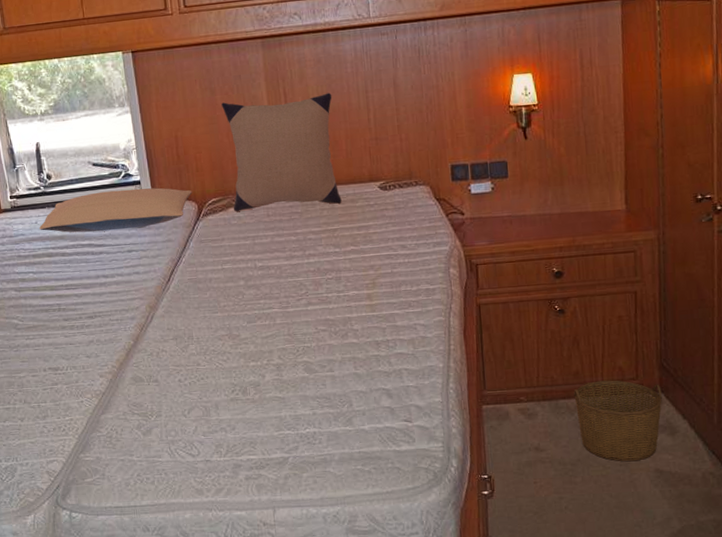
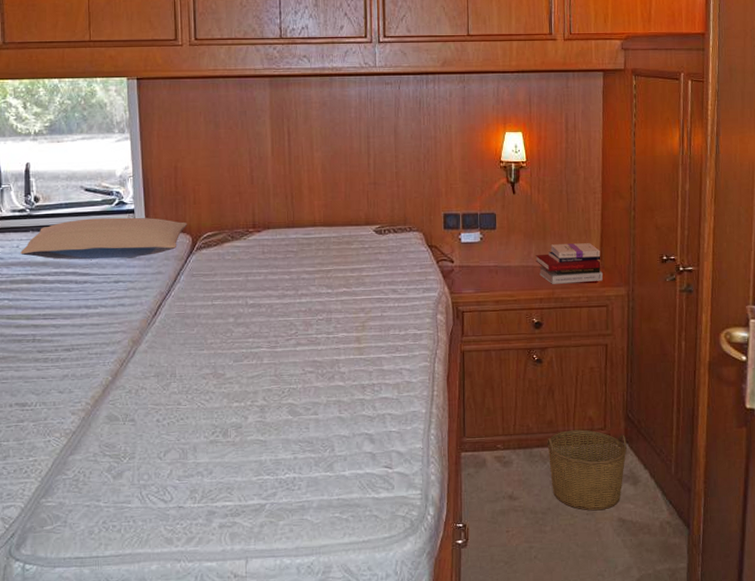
pillow: present [221,92,342,212] -> none [225,135,337,247]
books: none [552,186,629,233] -> present [535,243,603,285]

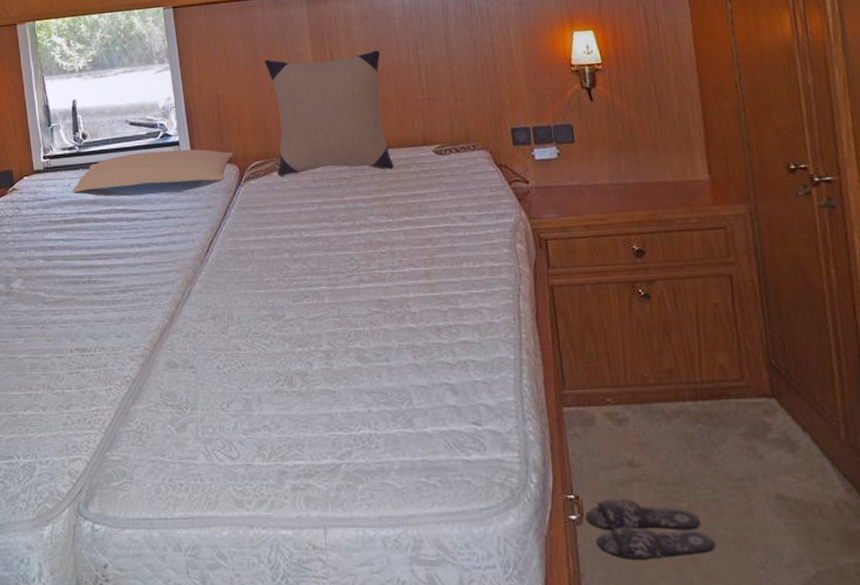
pillow: none [225,135,337,247] -> present [264,50,394,176]
slippers: none [470,525,568,574] -> present [585,499,715,560]
books: present [535,243,603,285] -> none [626,153,715,205]
basket: present [547,429,627,511] -> none [668,380,776,484]

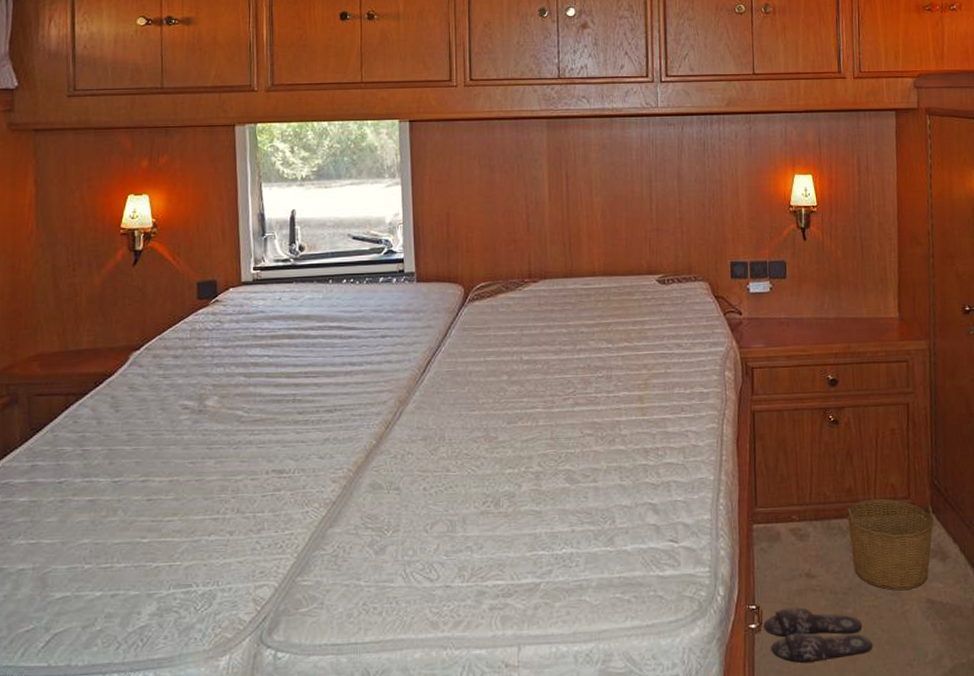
pillow: present [72,149,234,197] -> none [283,267,460,313]
pillow: present [264,50,394,176] -> none [500,179,618,298]
basket: none [668,380,776,484] -> present [846,498,934,591]

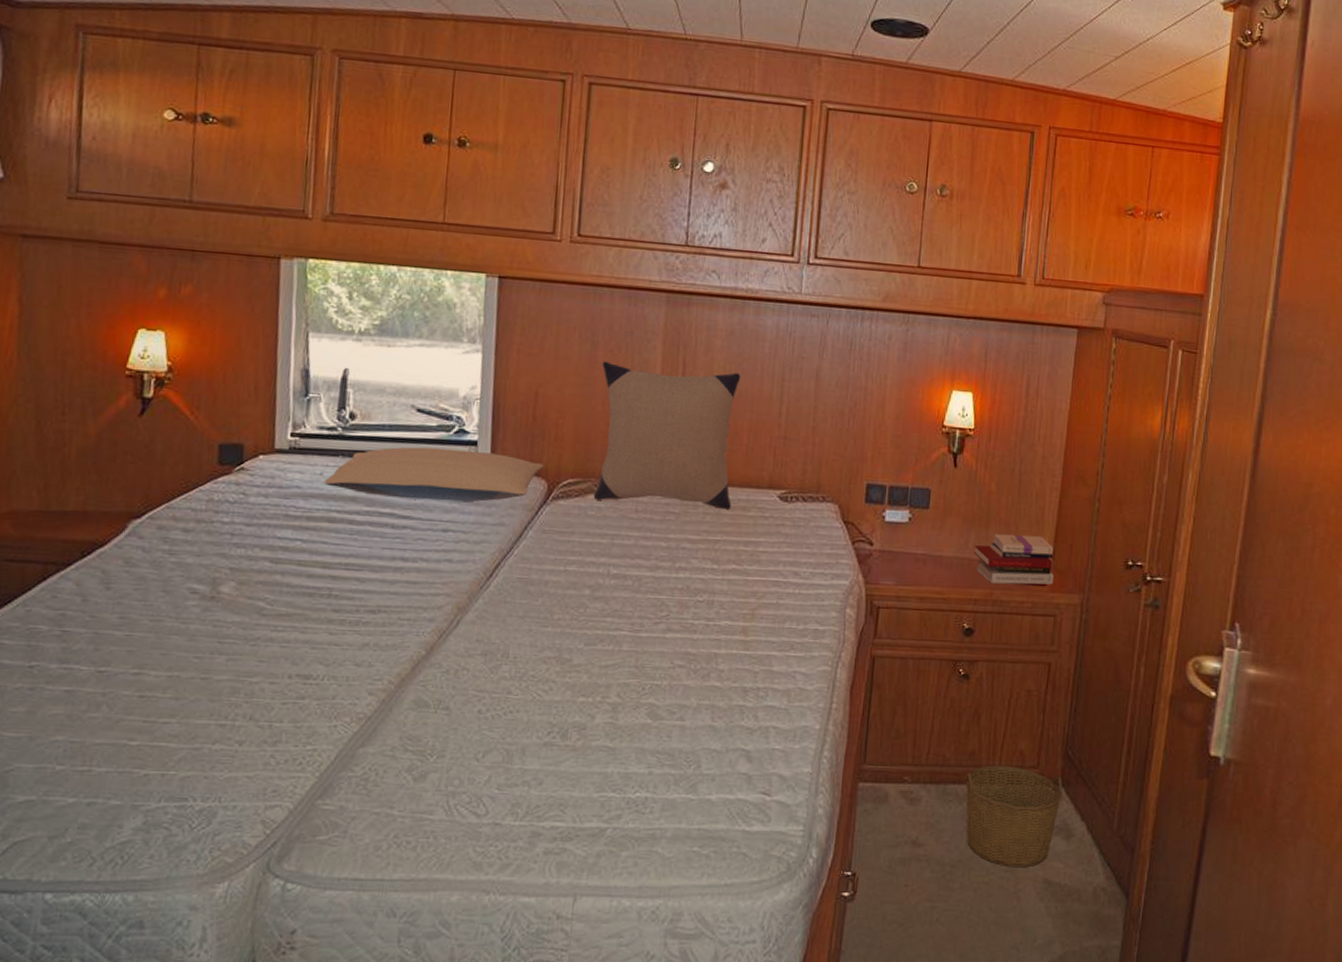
pillow: none [283,267,460,313] -> present [324,446,544,502]
pillow: none [500,179,618,298] -> present [593,361,741,509]
slippers: present [764,607,872,663] -> none [858,877,977,938]
books: none [829,293,902,339] -> present [973,534,1054,587]

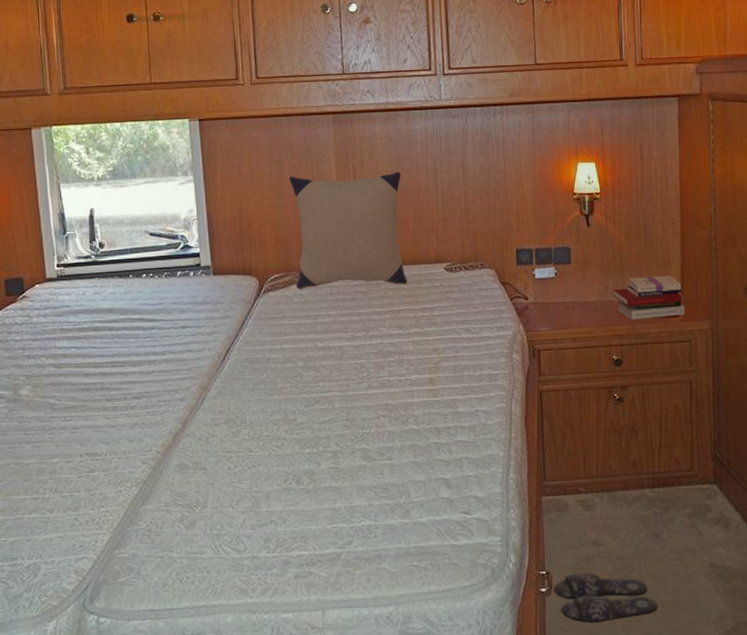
pillow: present [324,446,544,502] -> none [87,261,254,306]
slippers: none [858,877,977,938] -> present [554,572,658,623]
basket: present [965,765,1063,868] -> none [631,471,716,556]

